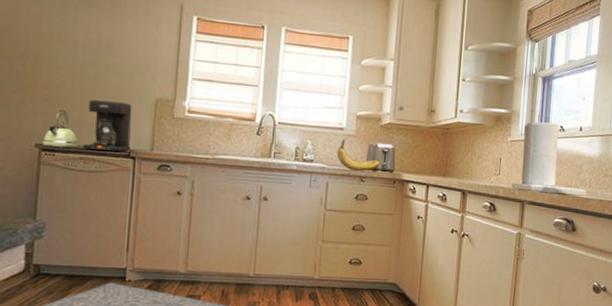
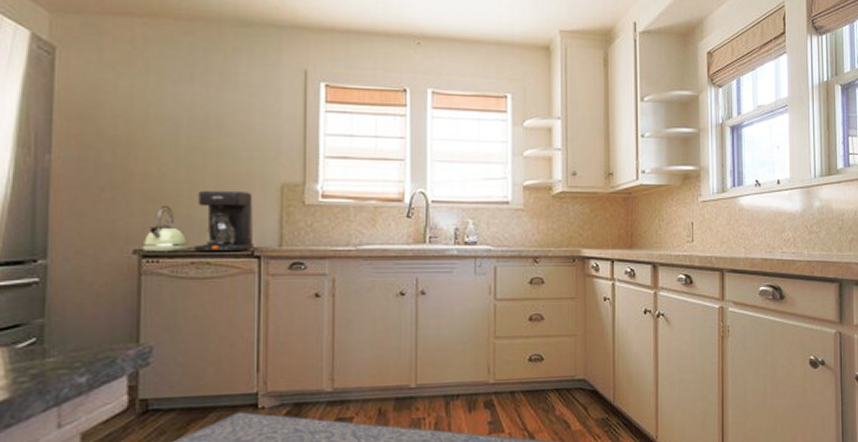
banana: present [336,138,380,172] -> none [503,214,555,252]
toaster: present [365,141,396,173] -> none [538,214,573,250]
paper towel: present [511,121,587,196] -> none [708,177,792,258]

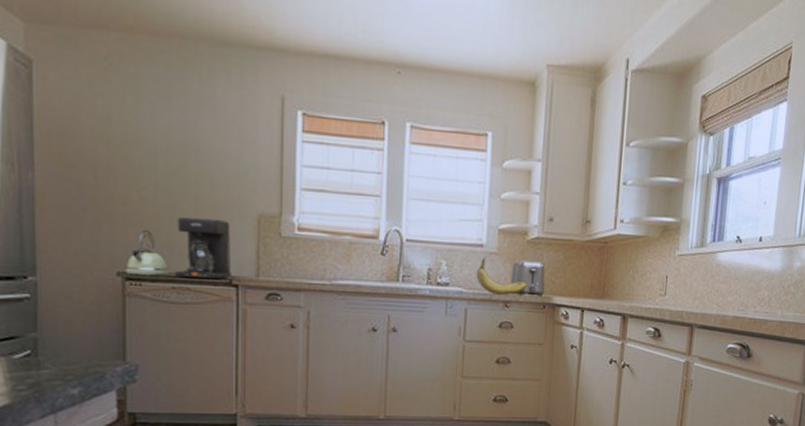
banana: none [503,214,555,252] -> present [476,257,527,296]
toaster: none [538,214,573,250] -> present [510,259,546,296]

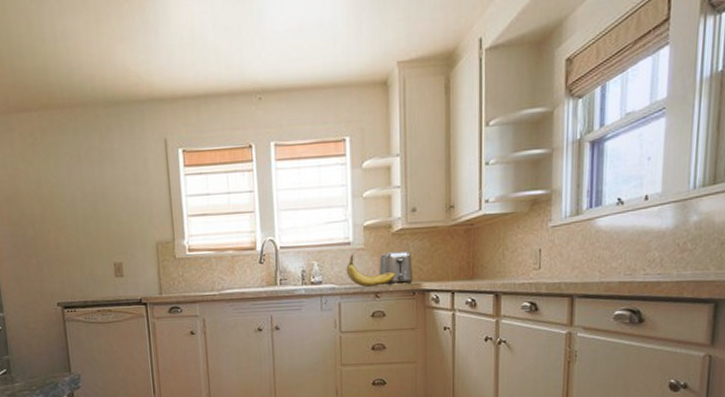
kettle: present [125,229,171,276] -> none [62,266,95,303]
coffee maker: present [174,217,232,280] -> none [95,250,141,302]

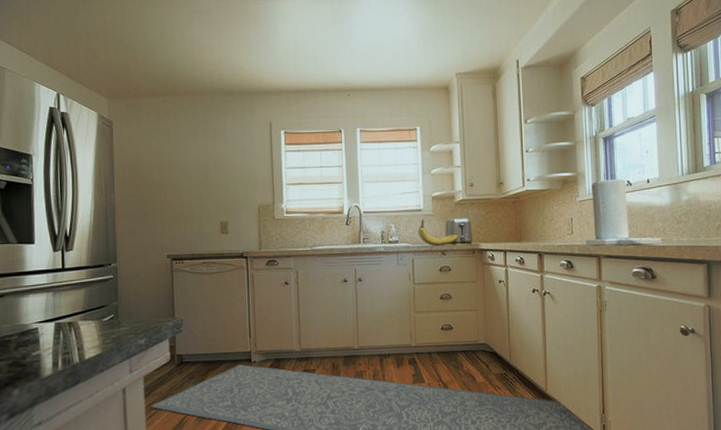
paper towel: none [556,196,657,283] -> present [586,179,662,246]

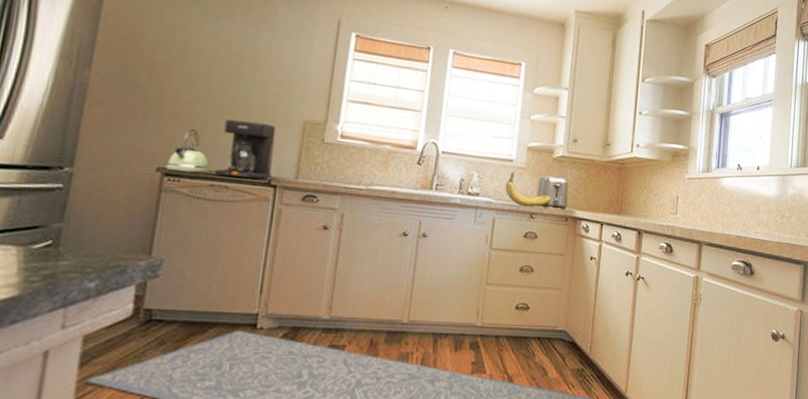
kettle: none [172,224,202,256] -> present [165,128,211,174]
coffee maker: none [204,211,243,255] -> present [214,119,276,180]
paper towel: present [586,179,662,246] -> none [689,159,764,238]

